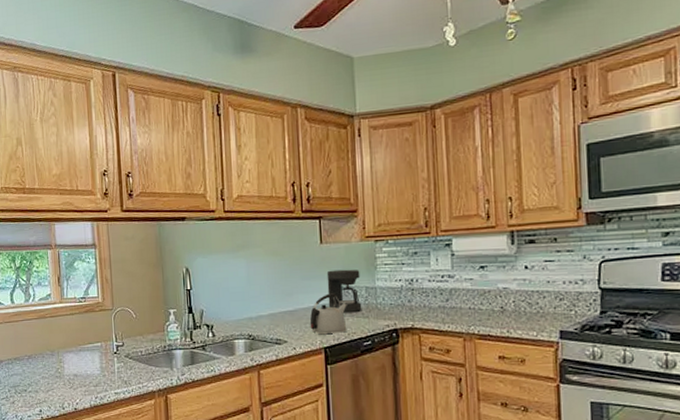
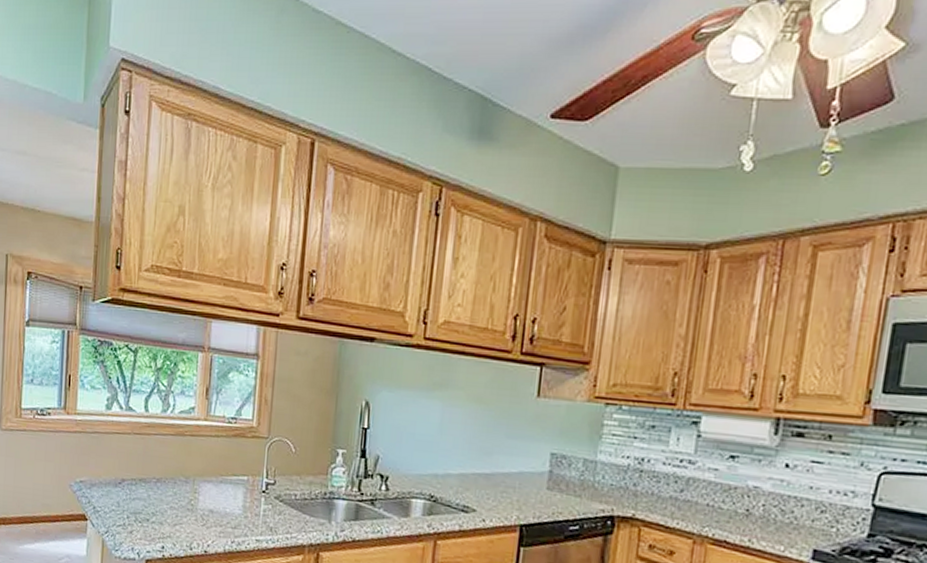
kettle: present [309,293,347,335] -> none [507,459,557,511]
coffee maker: present [326,269,362,313] -> none [534,431,581,489]

